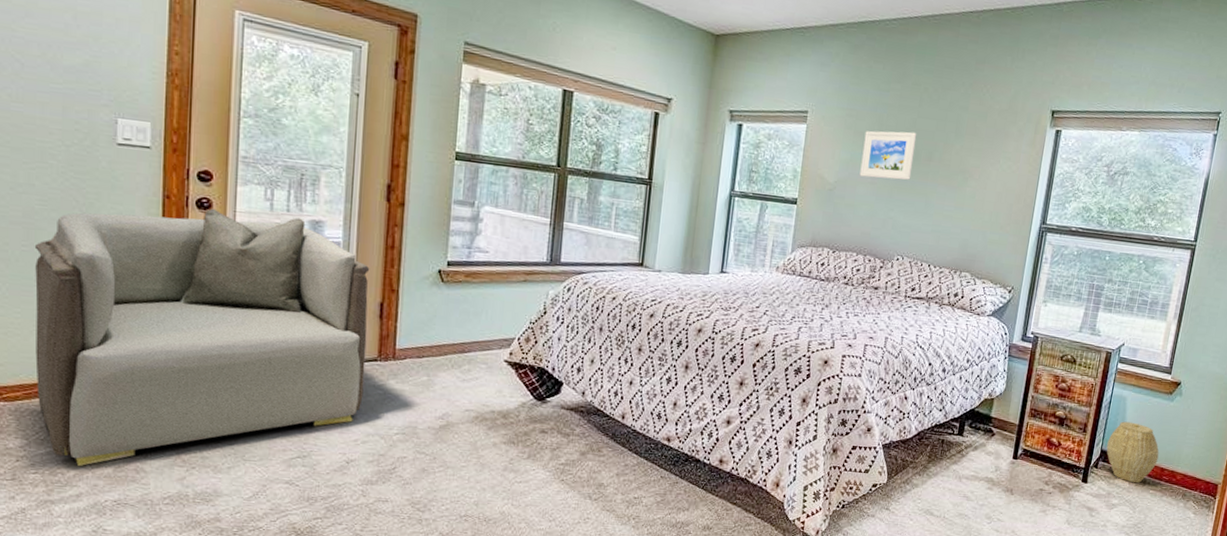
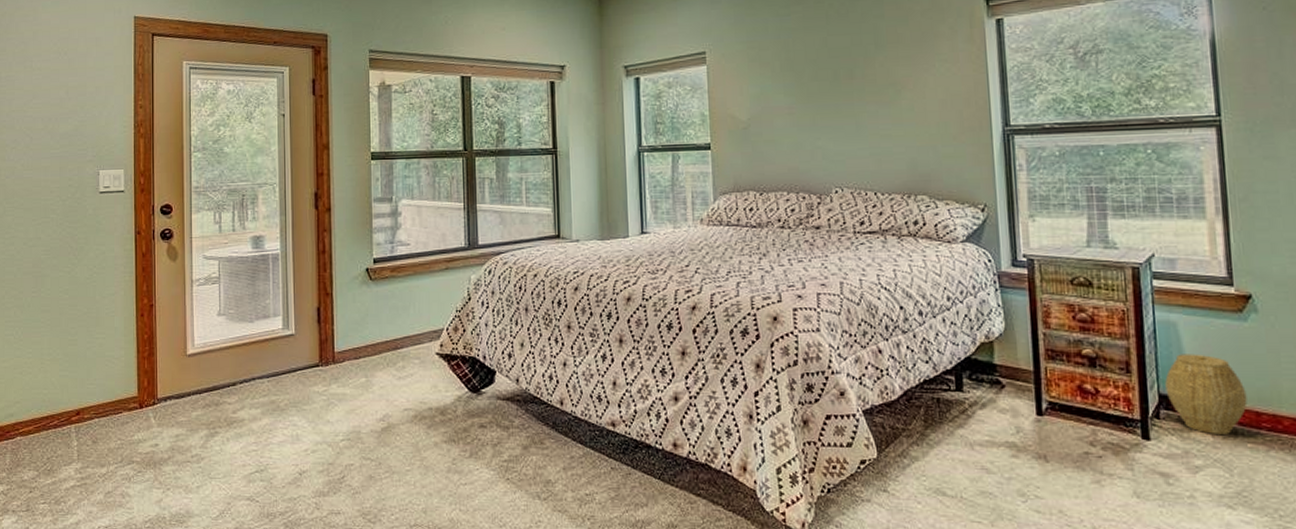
armchair: present [34,208,370,466] -> none [41,236,309,494]
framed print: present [859,130,917,180] -> none [772,52,834,109]

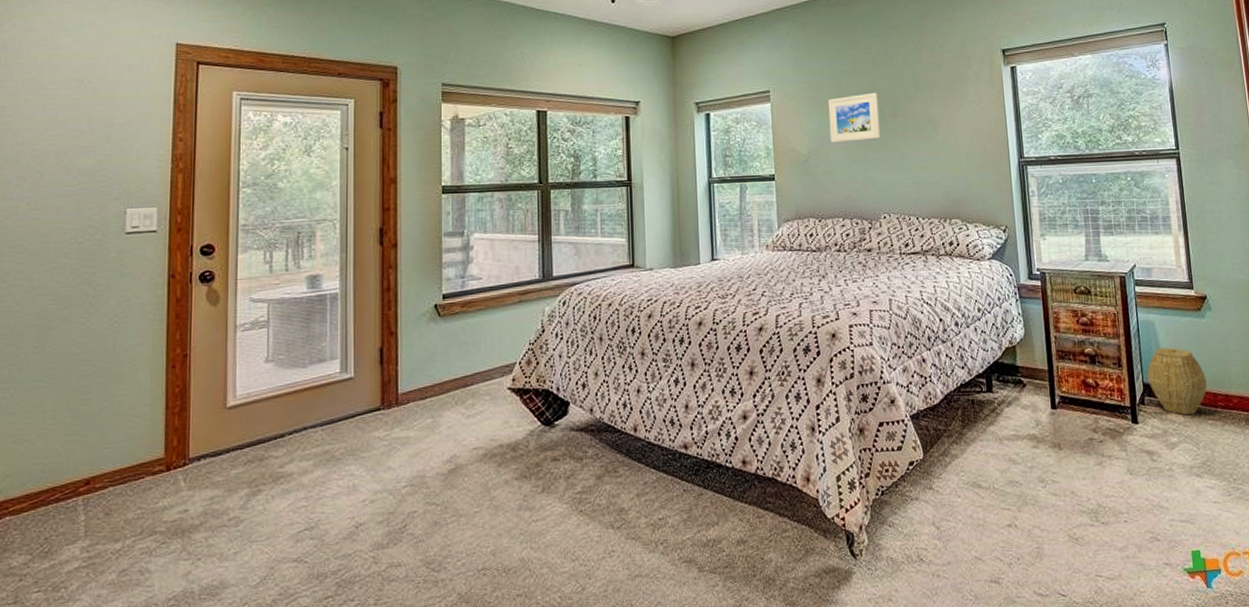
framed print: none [772,52,834,109] -> present [828,92,881,143]

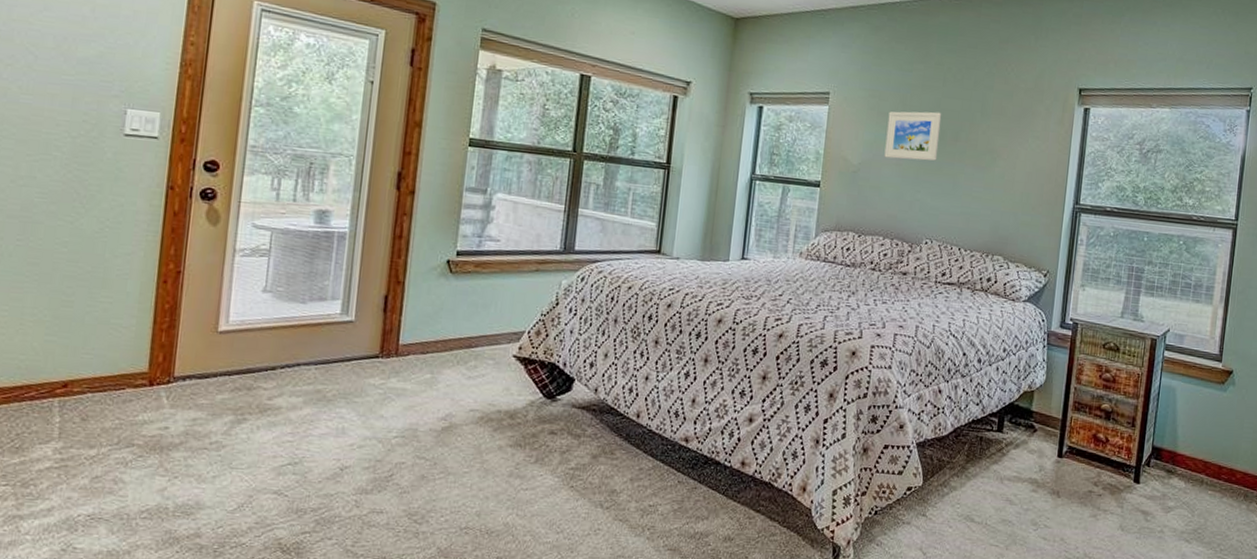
woven basket: present [1147,347,1207,415] -> none [1158,414,1215,482]

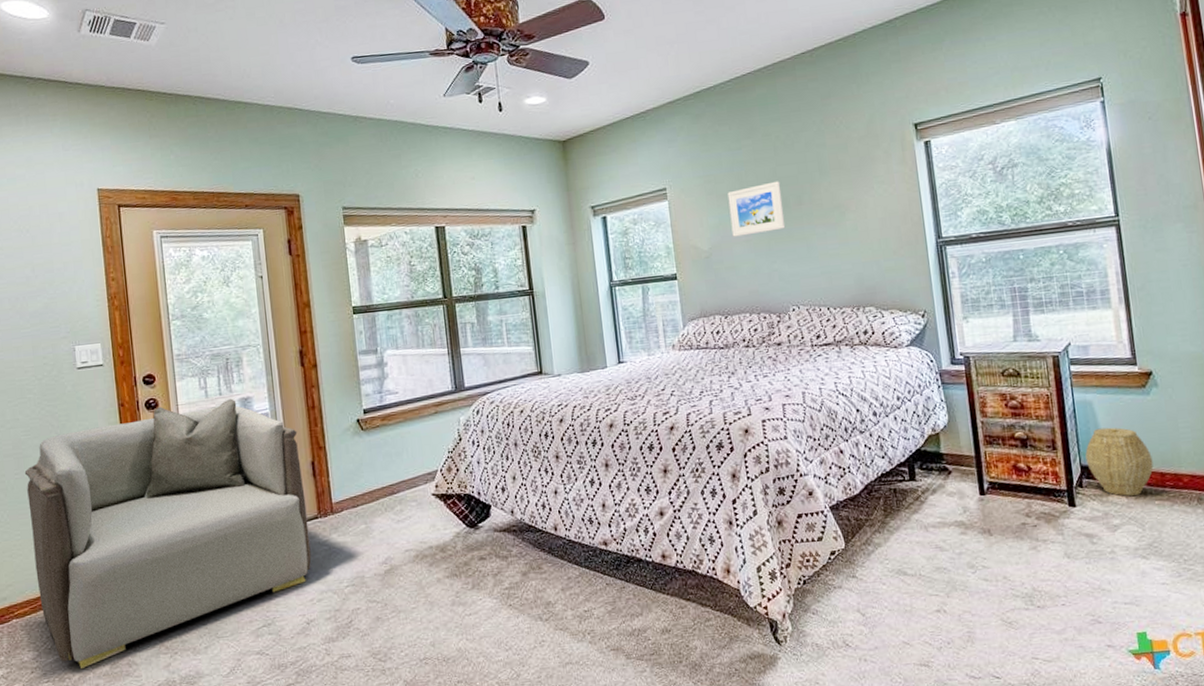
armchair: none [16,199,376,477] -> present [24,398,312,668]
woven basket: none [1158,414,1215,482] -> present [1085,427,1154,496]

